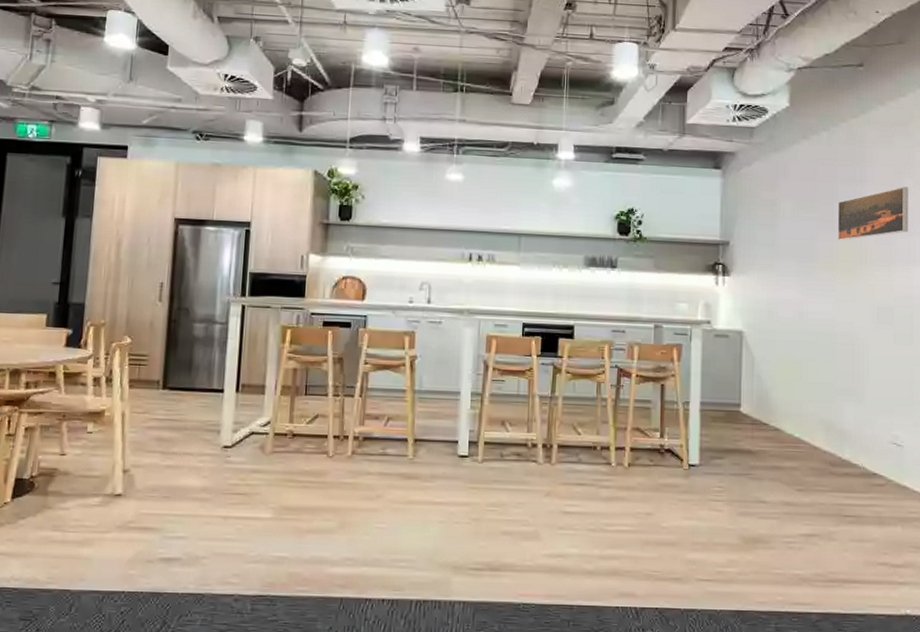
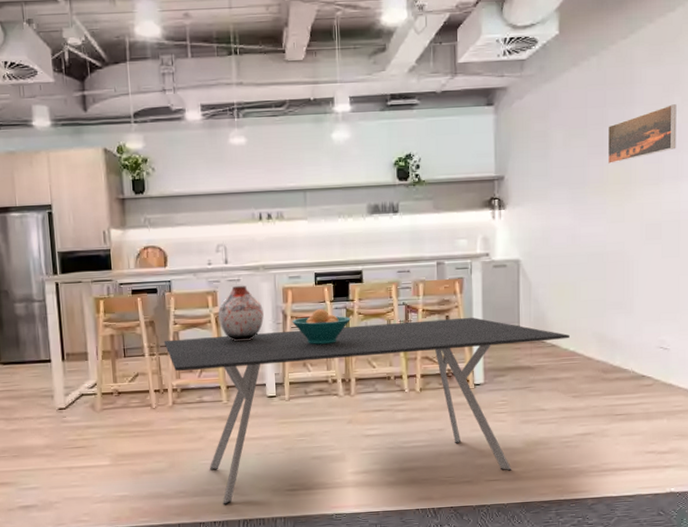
dining table: none [350,380,795,580] -> present [163,317,570,505]
vase: none [414,328,464,391] -> present [218,285,264,342]
fruit bowl: none [494,363,558,403] -> present [292,309,351,345]

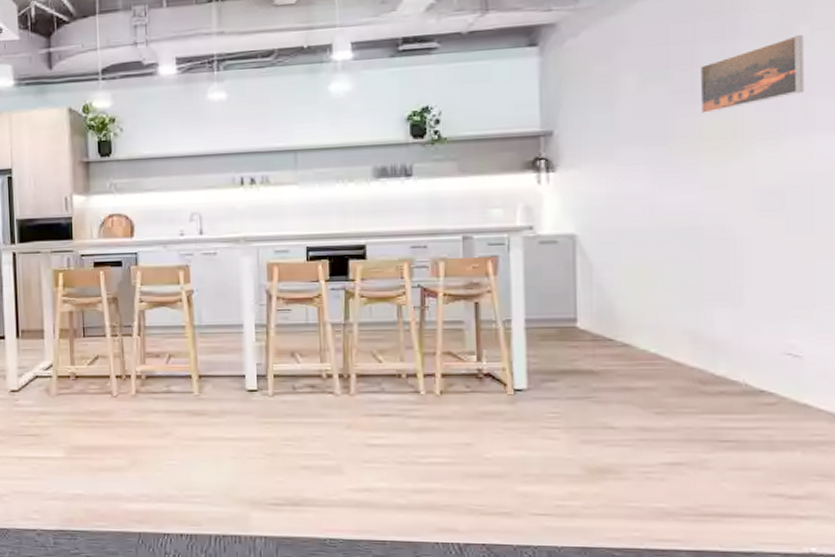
dining table: present [163,317,570,505] -> none [127,304,649,516]
vase: present [218,285,264,342] -> none [191,259,244,324]
fruit bowl: present [292,309,351,345] -> none [278,289,351,332]

